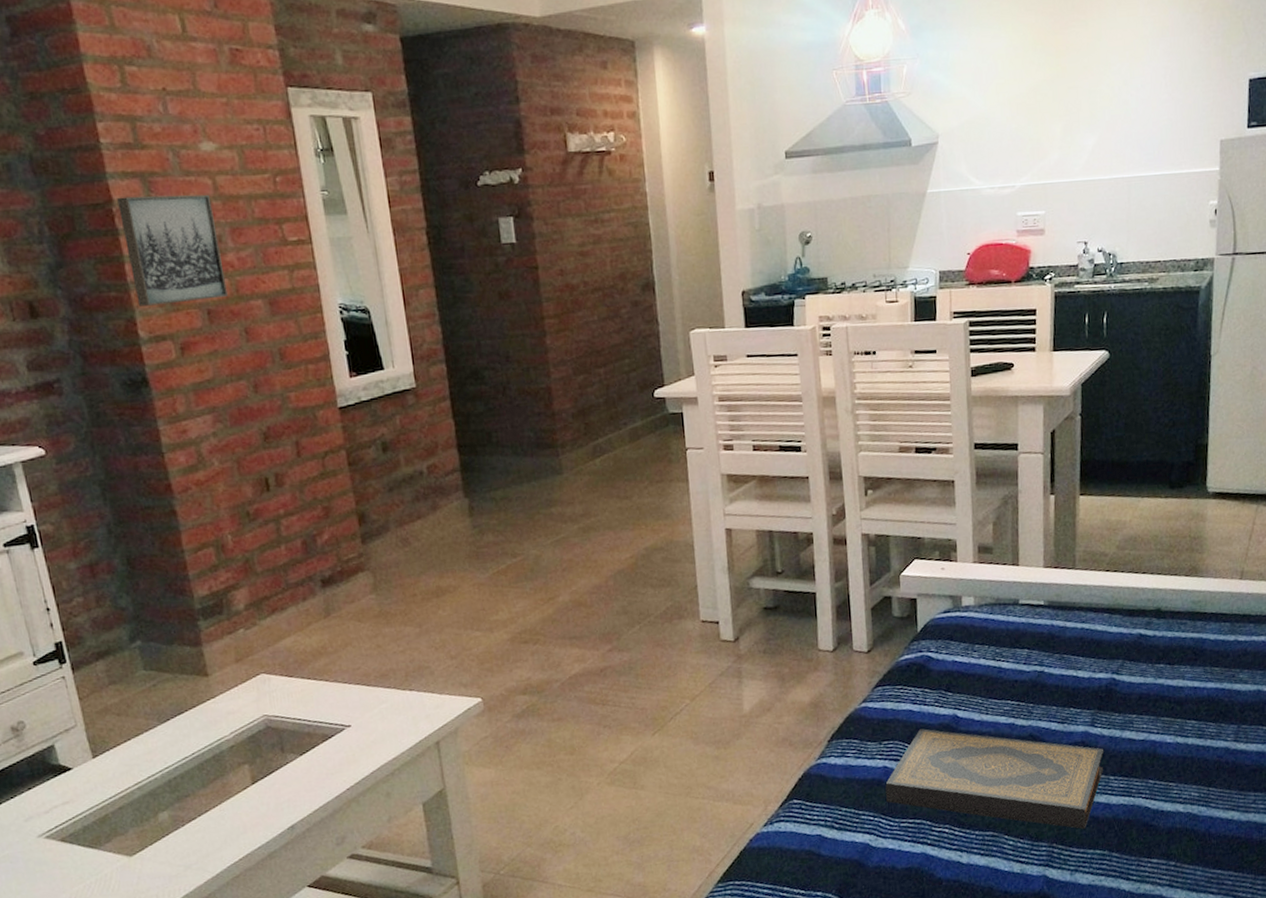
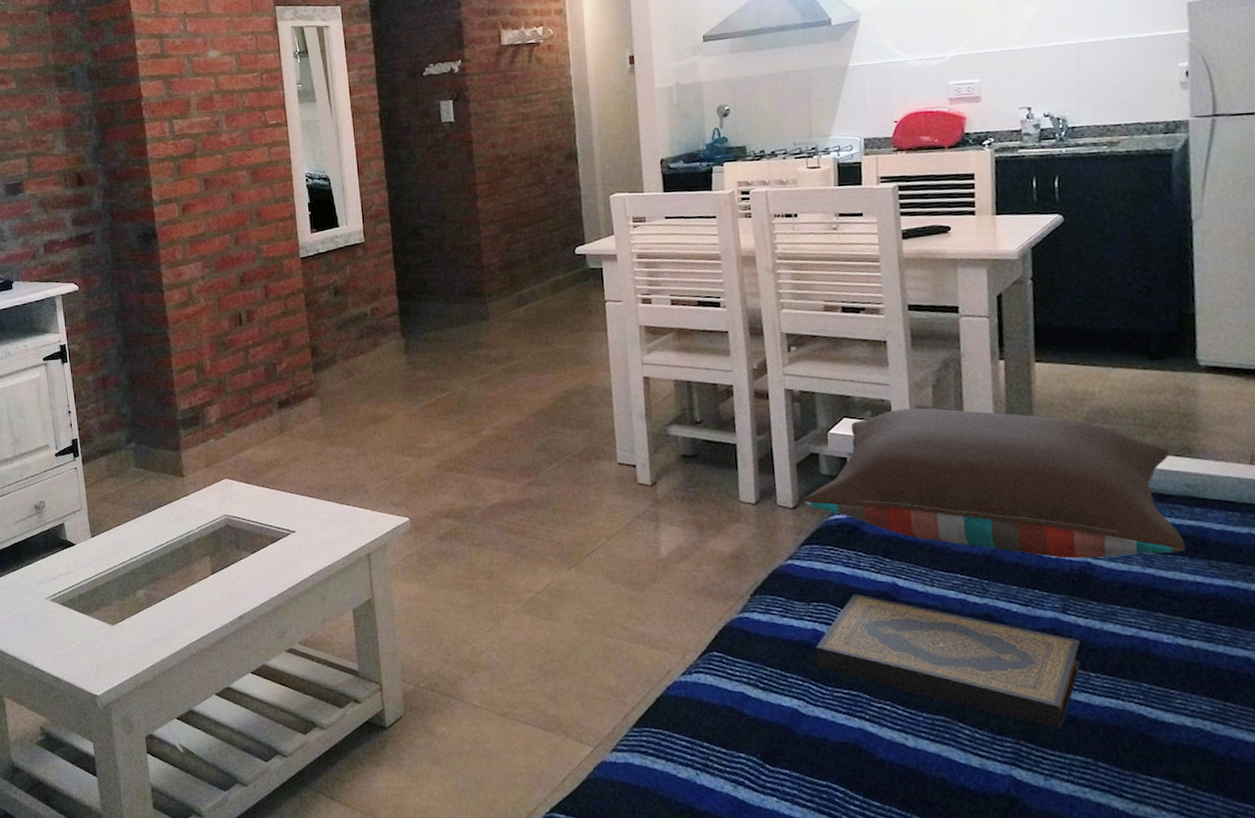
wall art: present [117,194,228,307] -> none [145,90,220,177]
pillow: none [877,544,1188,677] -> present [804,408,1185,559]

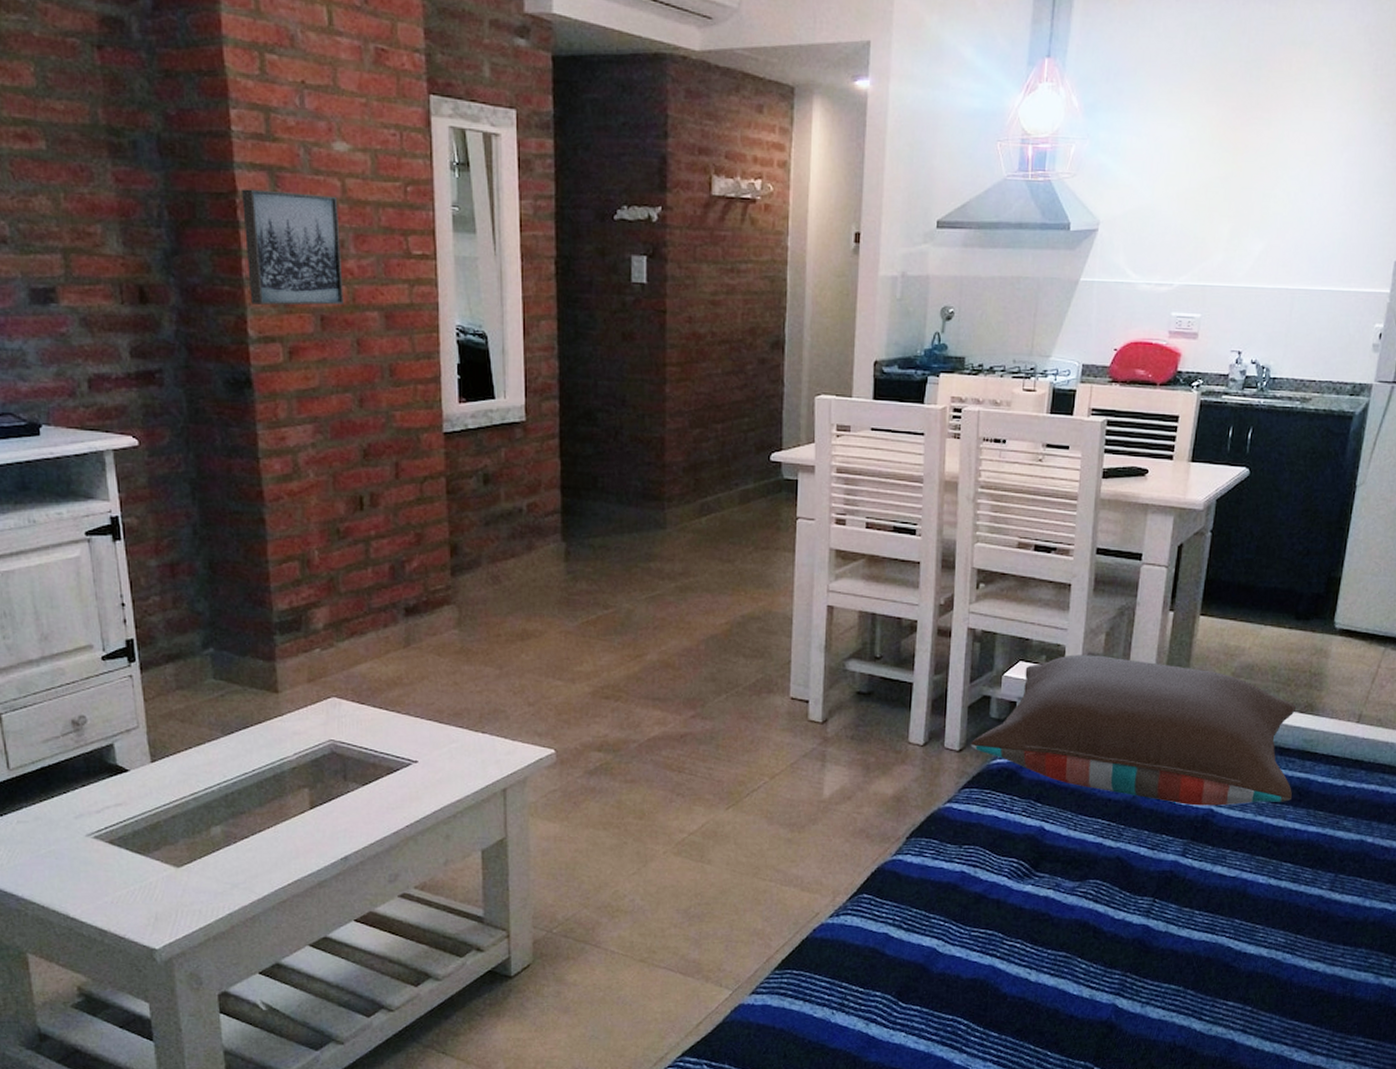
wall art: none [145,90,220,177] -> present [242,189,344,306]
hardback book: present [815,594,1082,730] -> none [960,837,1193,962]

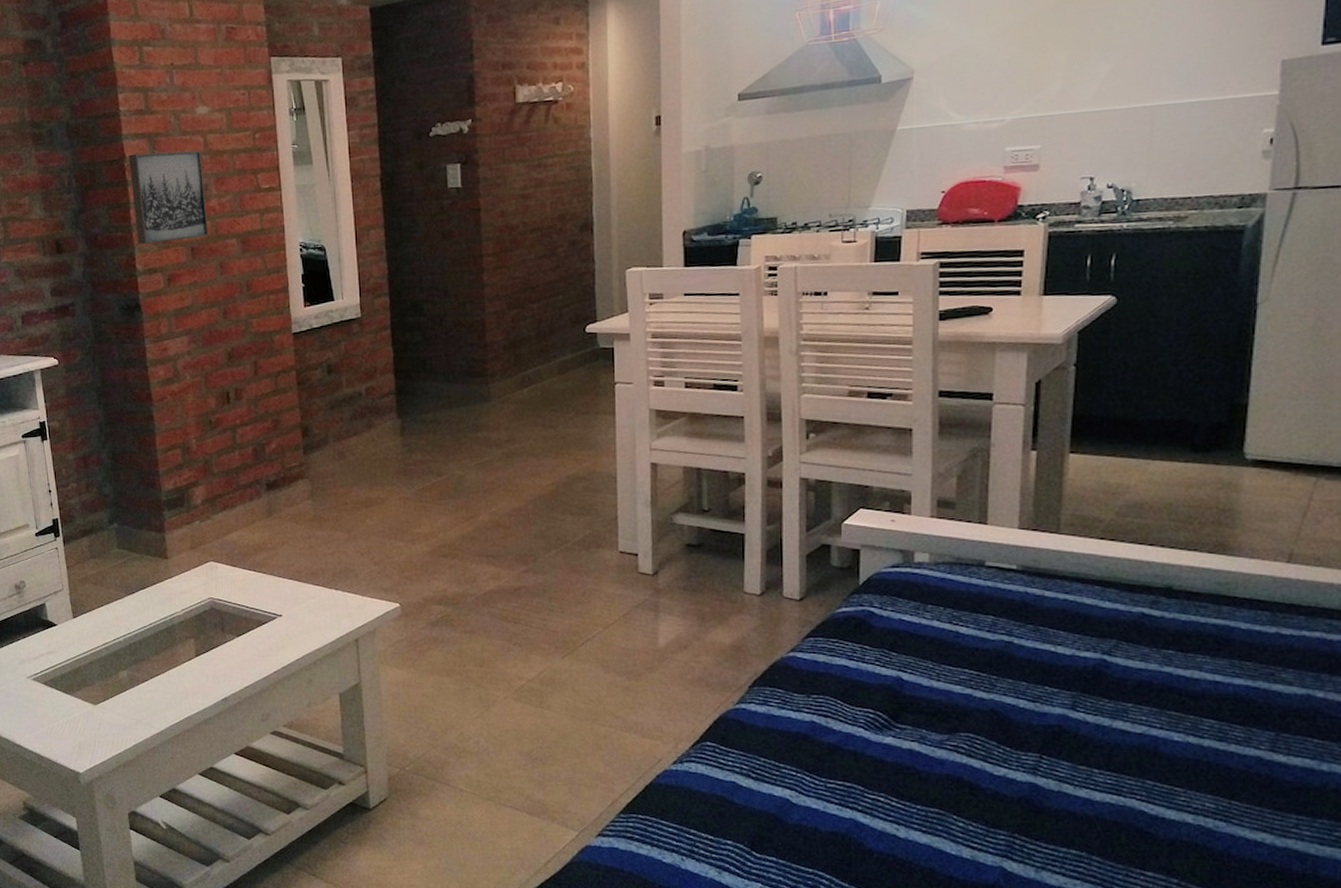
pillow: present [970,654,1297,806] -> none [811,499,1207,656]

